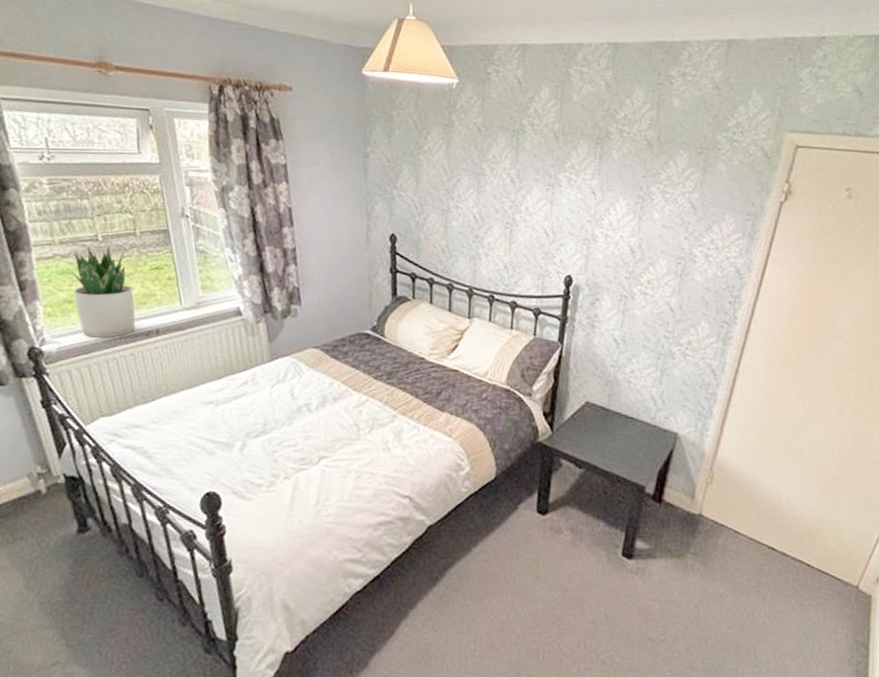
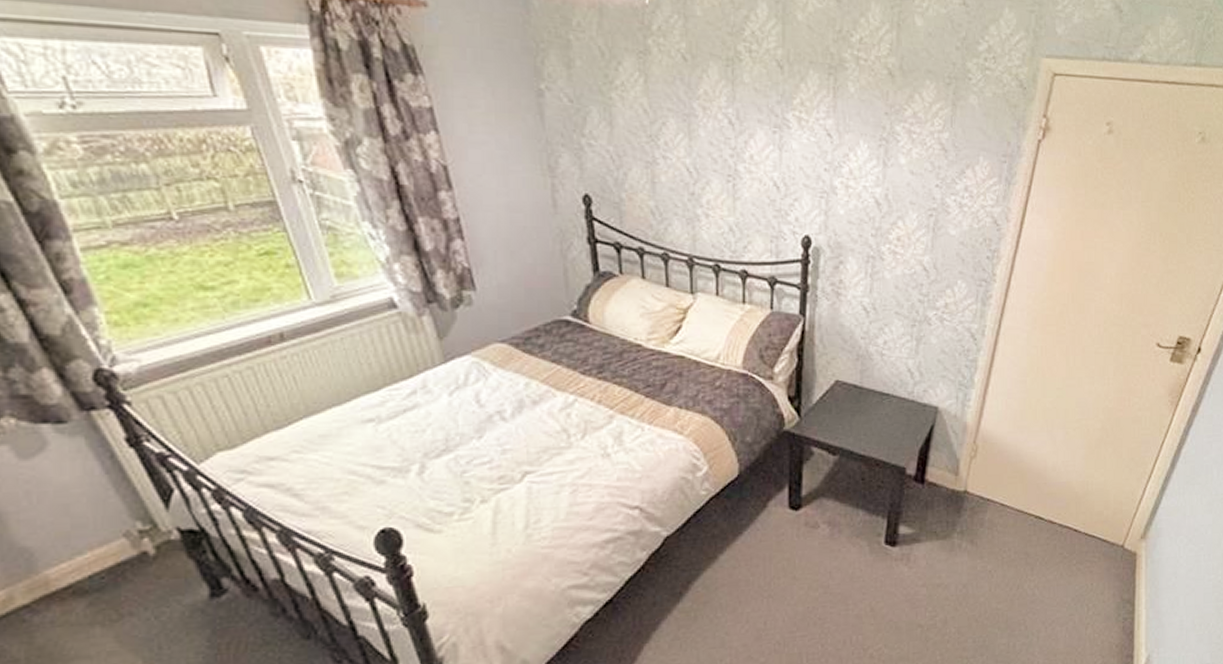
planter: present [66,244,136,338] -> none [131,224,248,350]

